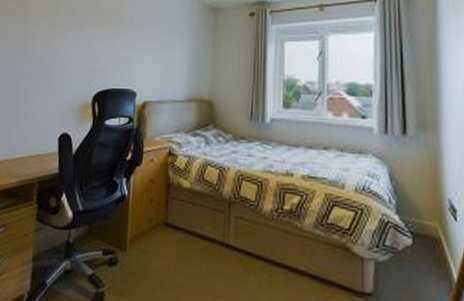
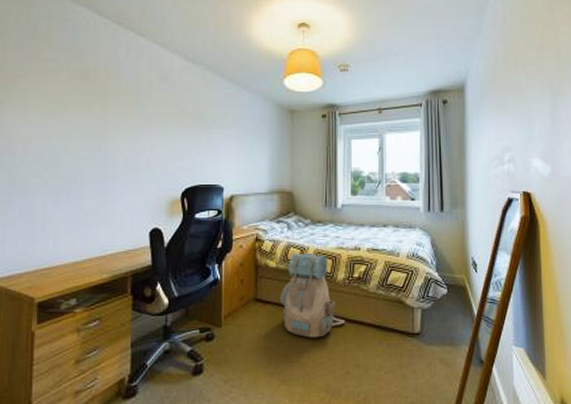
backpack: none [194,172,273,281] -> present [280,252,346,338]

